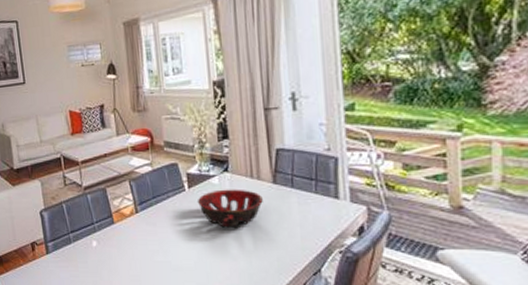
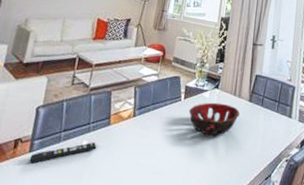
remote control: none [48,242,108,264] -> present [29,142,97,164]

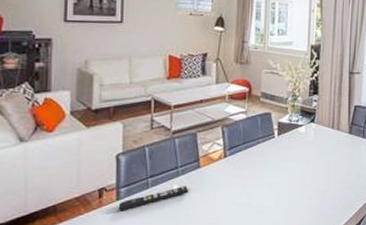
decorative bowl: present [188,102,240,136] -> none [284,137,339,171]

